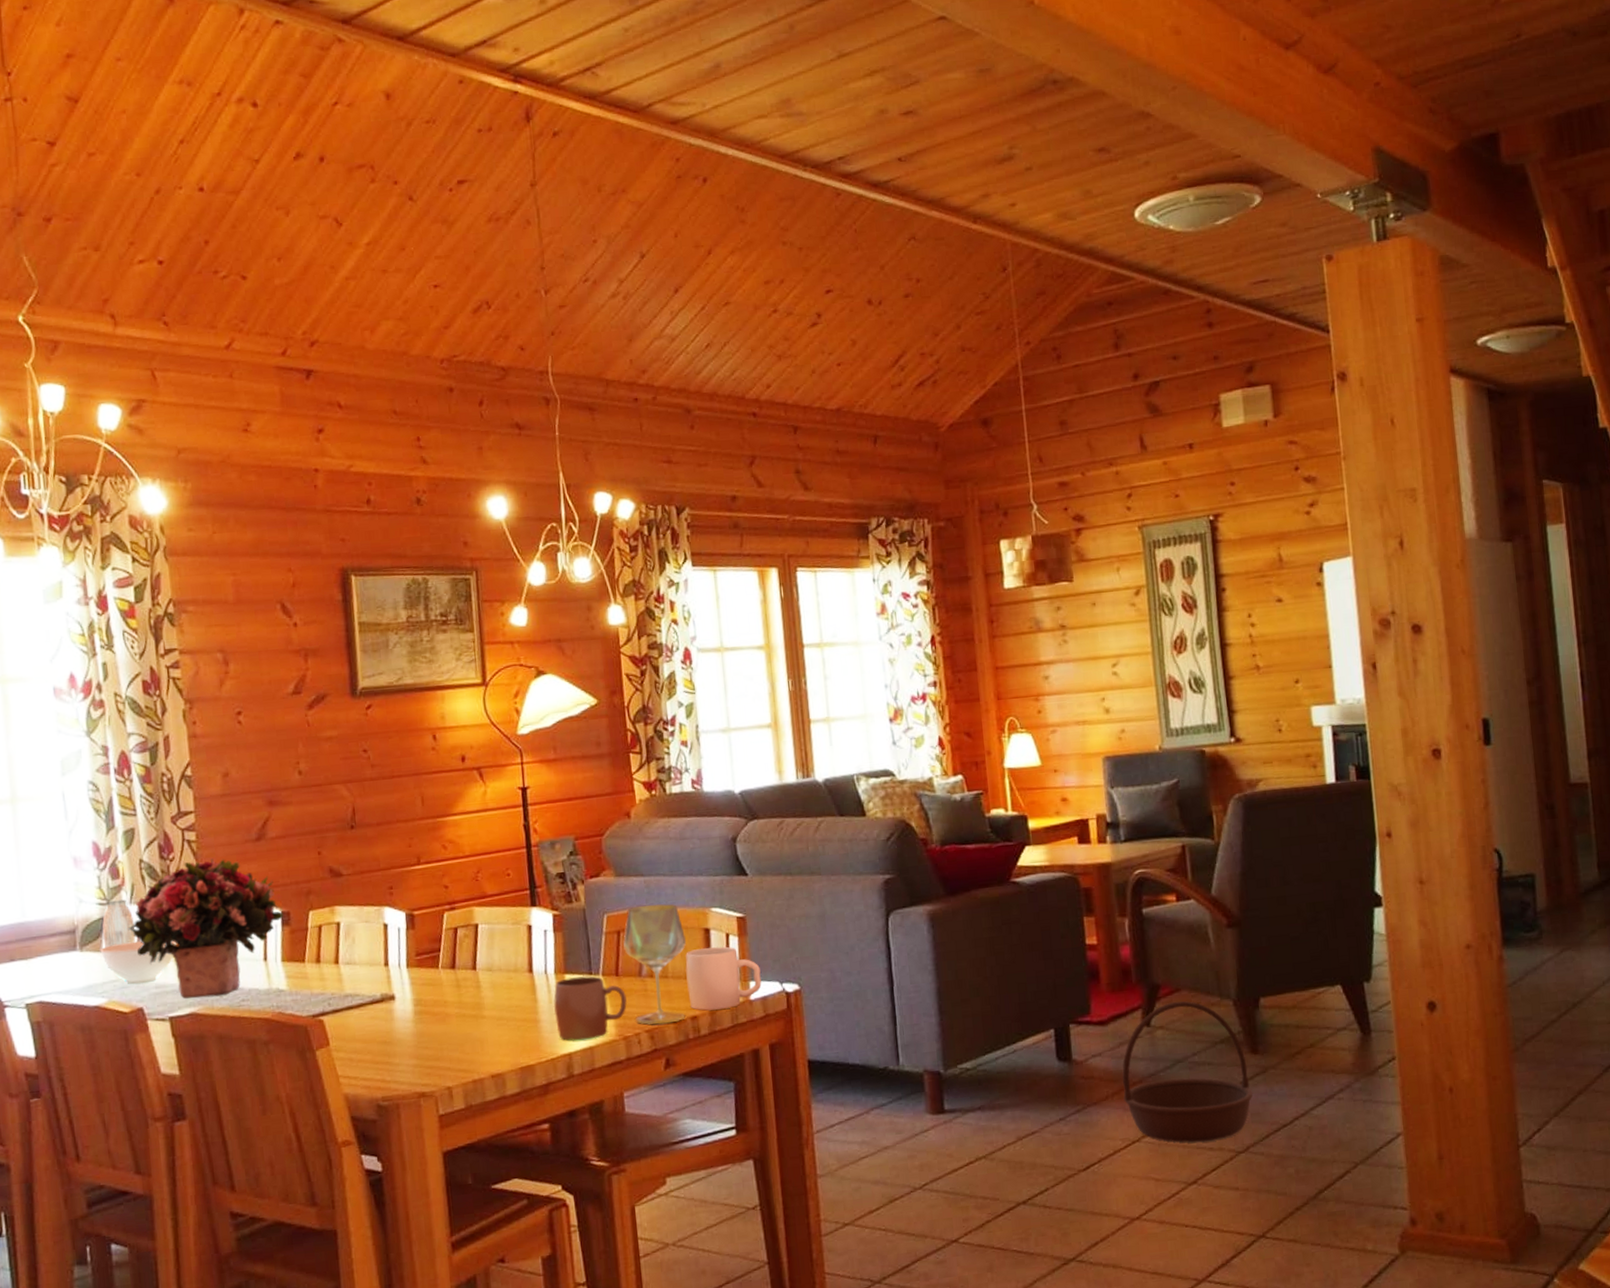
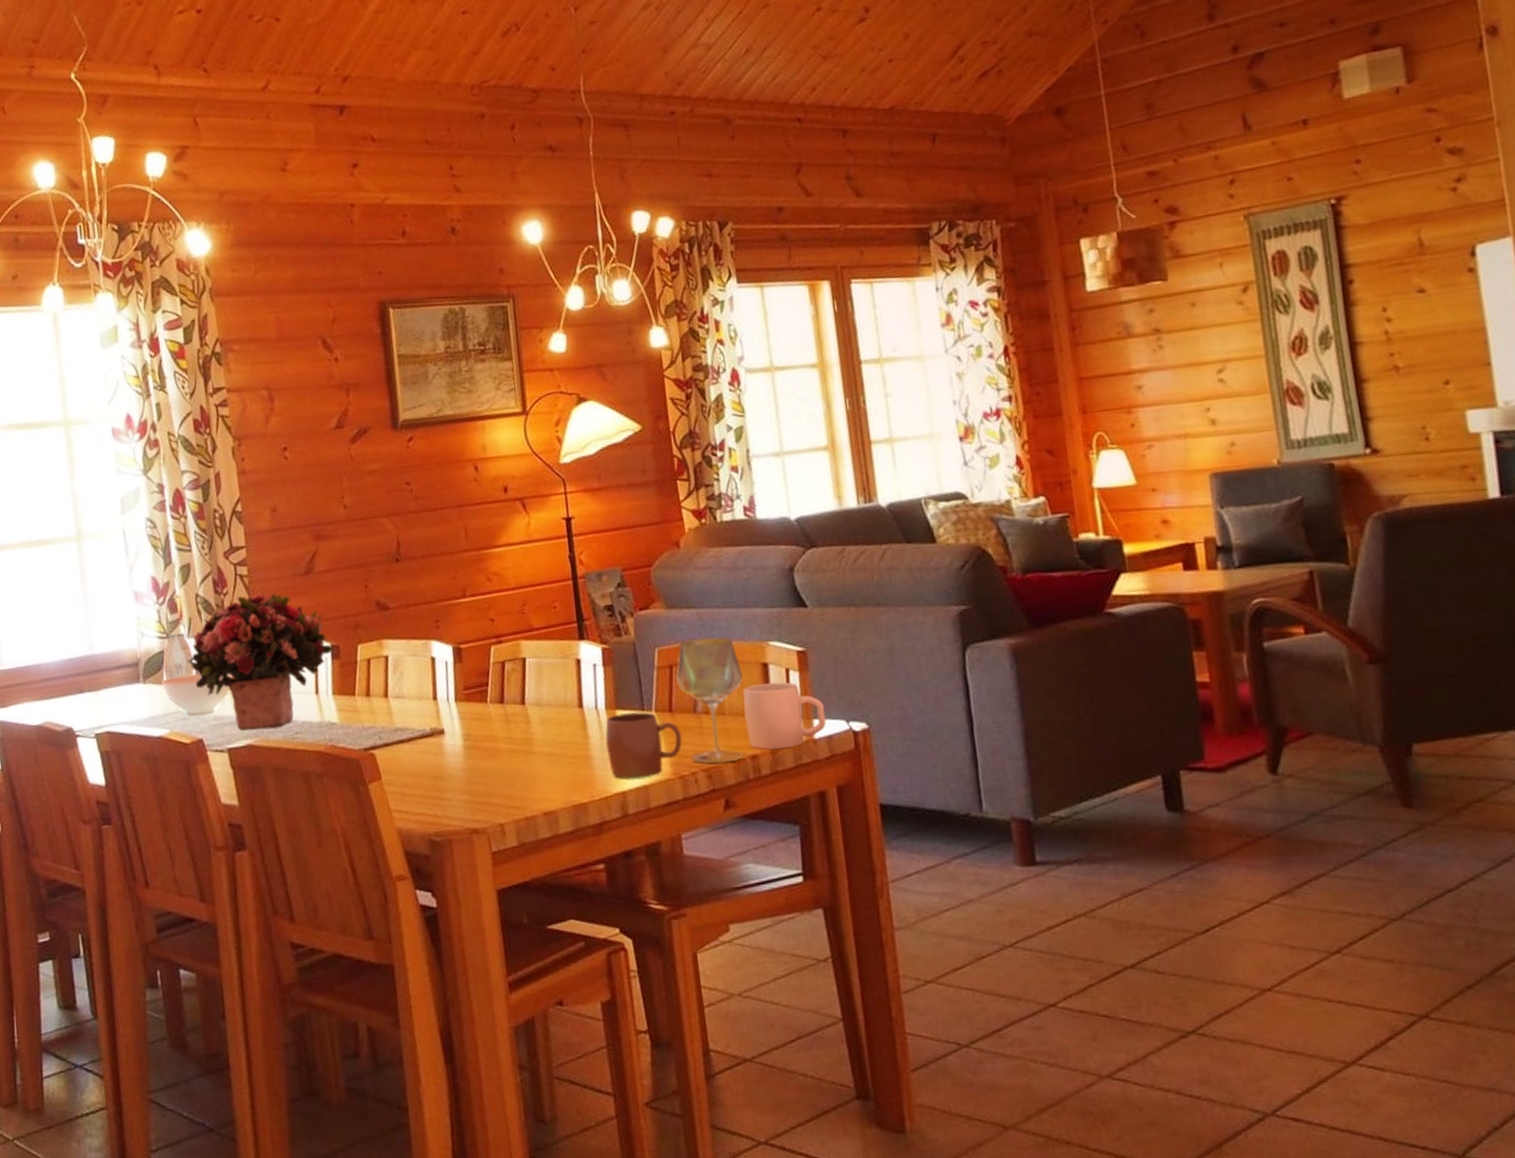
basket: present [1122,1001,1253,1142] -> none [1245,746,1408,906]

